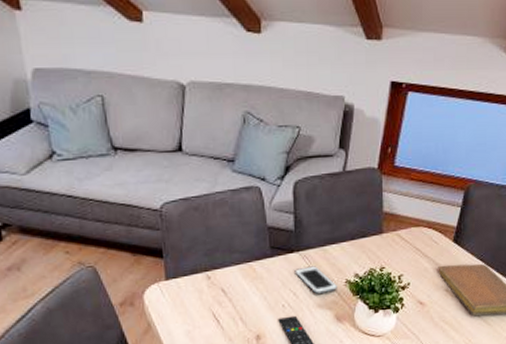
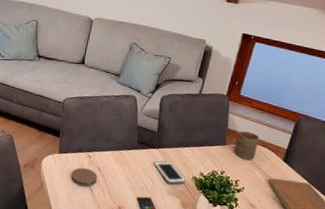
coaster: none [188,293,224,318] -> present [71,168,98,187]
cup: none [394,212,423,247] -> present [234,131,260,160]

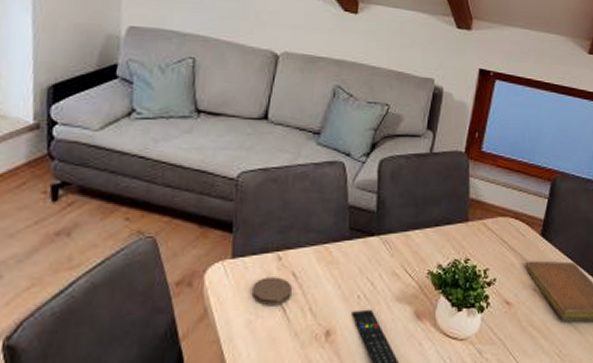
cell phone: present [154,161,187,184] -> none [374,253,420,287]
cup: present [234,131,260,160] -> none [480,200,510,238]

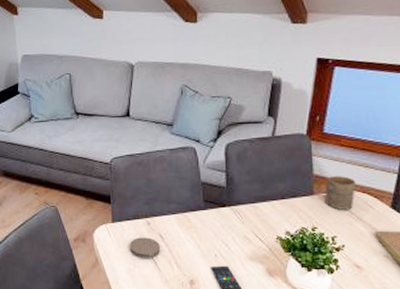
cup: none [480,200,510,238] -> present [325,176,356,210]

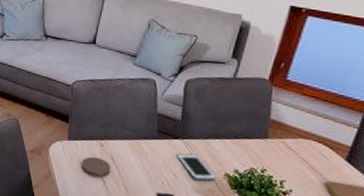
cell phone: none [226,221,270,248] -> present [177,153,217,181]
cup: present [325,176,356,210] -> none [279,123,314,158]

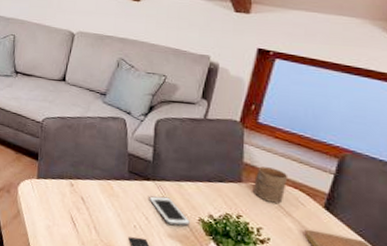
coaster: present [82,157,111,178] -> none [51,197,82,220]
cup: none [279,123,314,158] -> present [254,166,289,204]

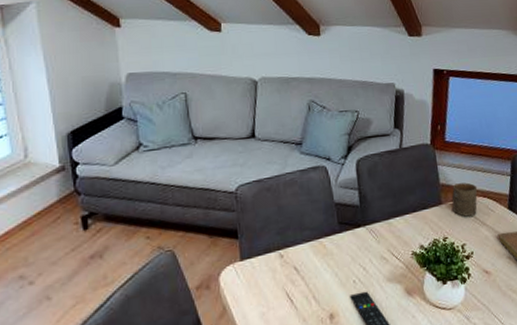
cell phone: present [149,196,191,226] -> none [363,239,406,269]

